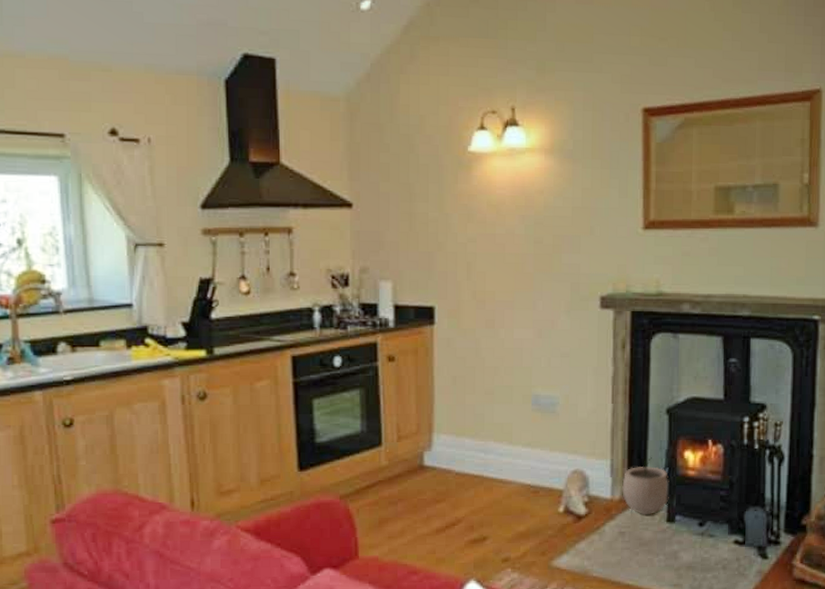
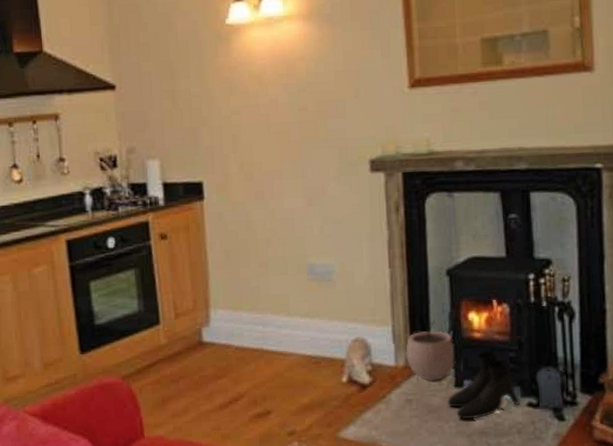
boots: none [658,487,727,554] -> present [447,349,520,419]

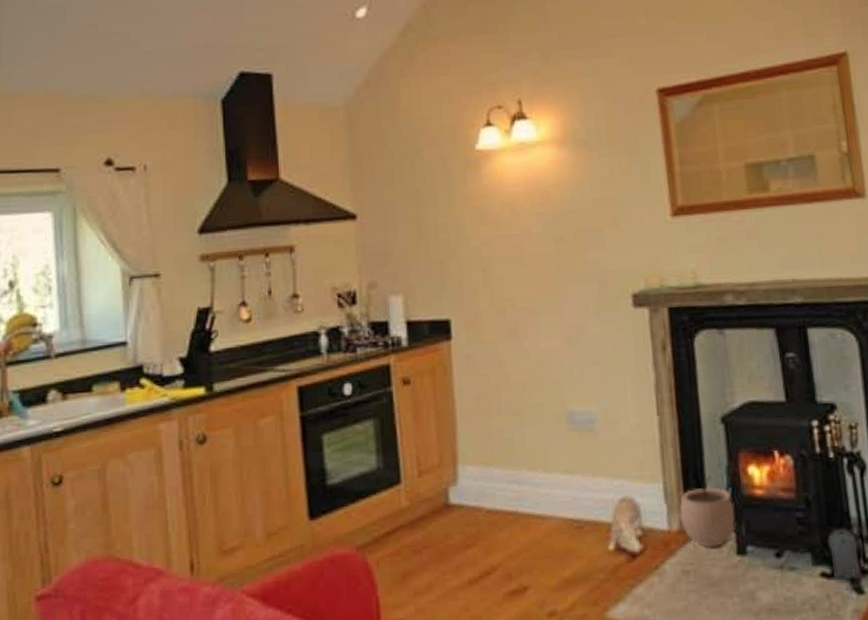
boots: present [447,349,520,419] -> none [729,509,812,594]

